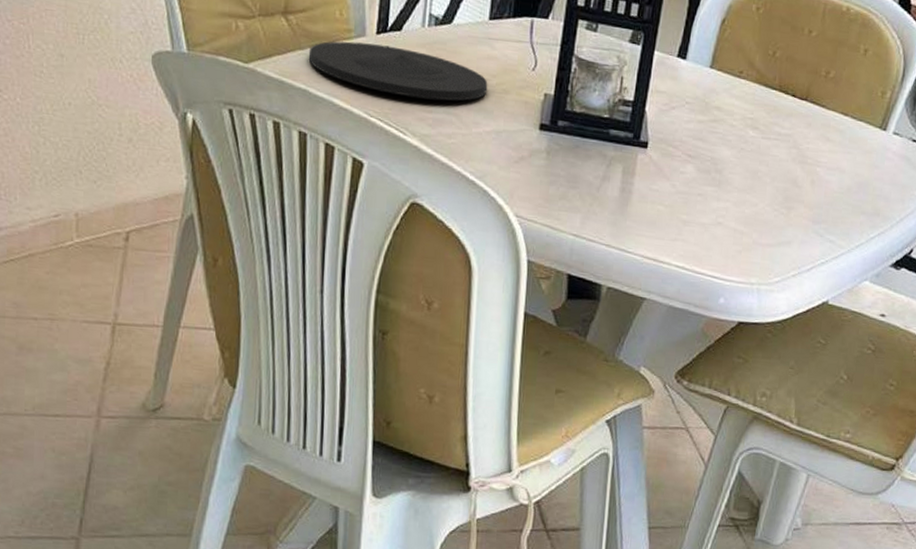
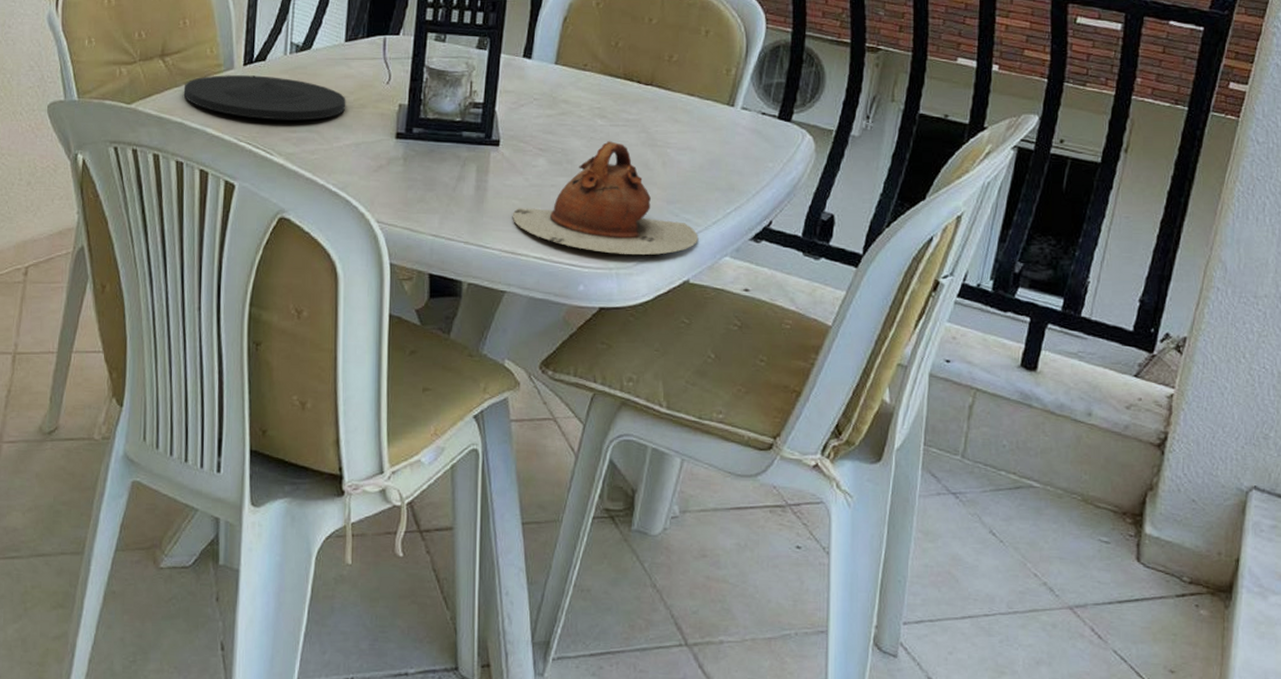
teapot: none [656,154,841,274] -> present [512,141,699,255]

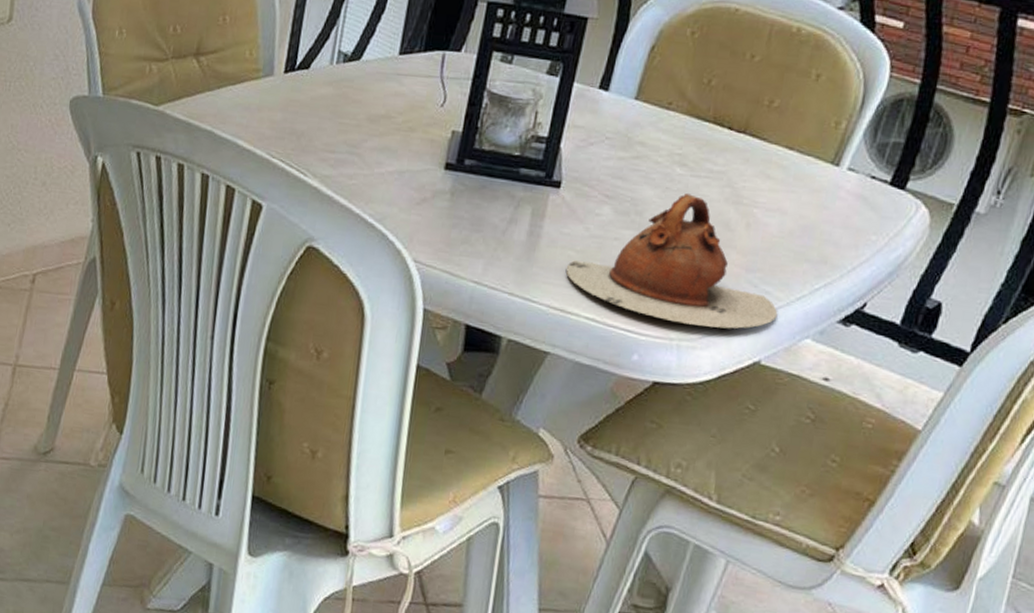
plate: present [183,75,346,121] -> none [216,81,394,141]

